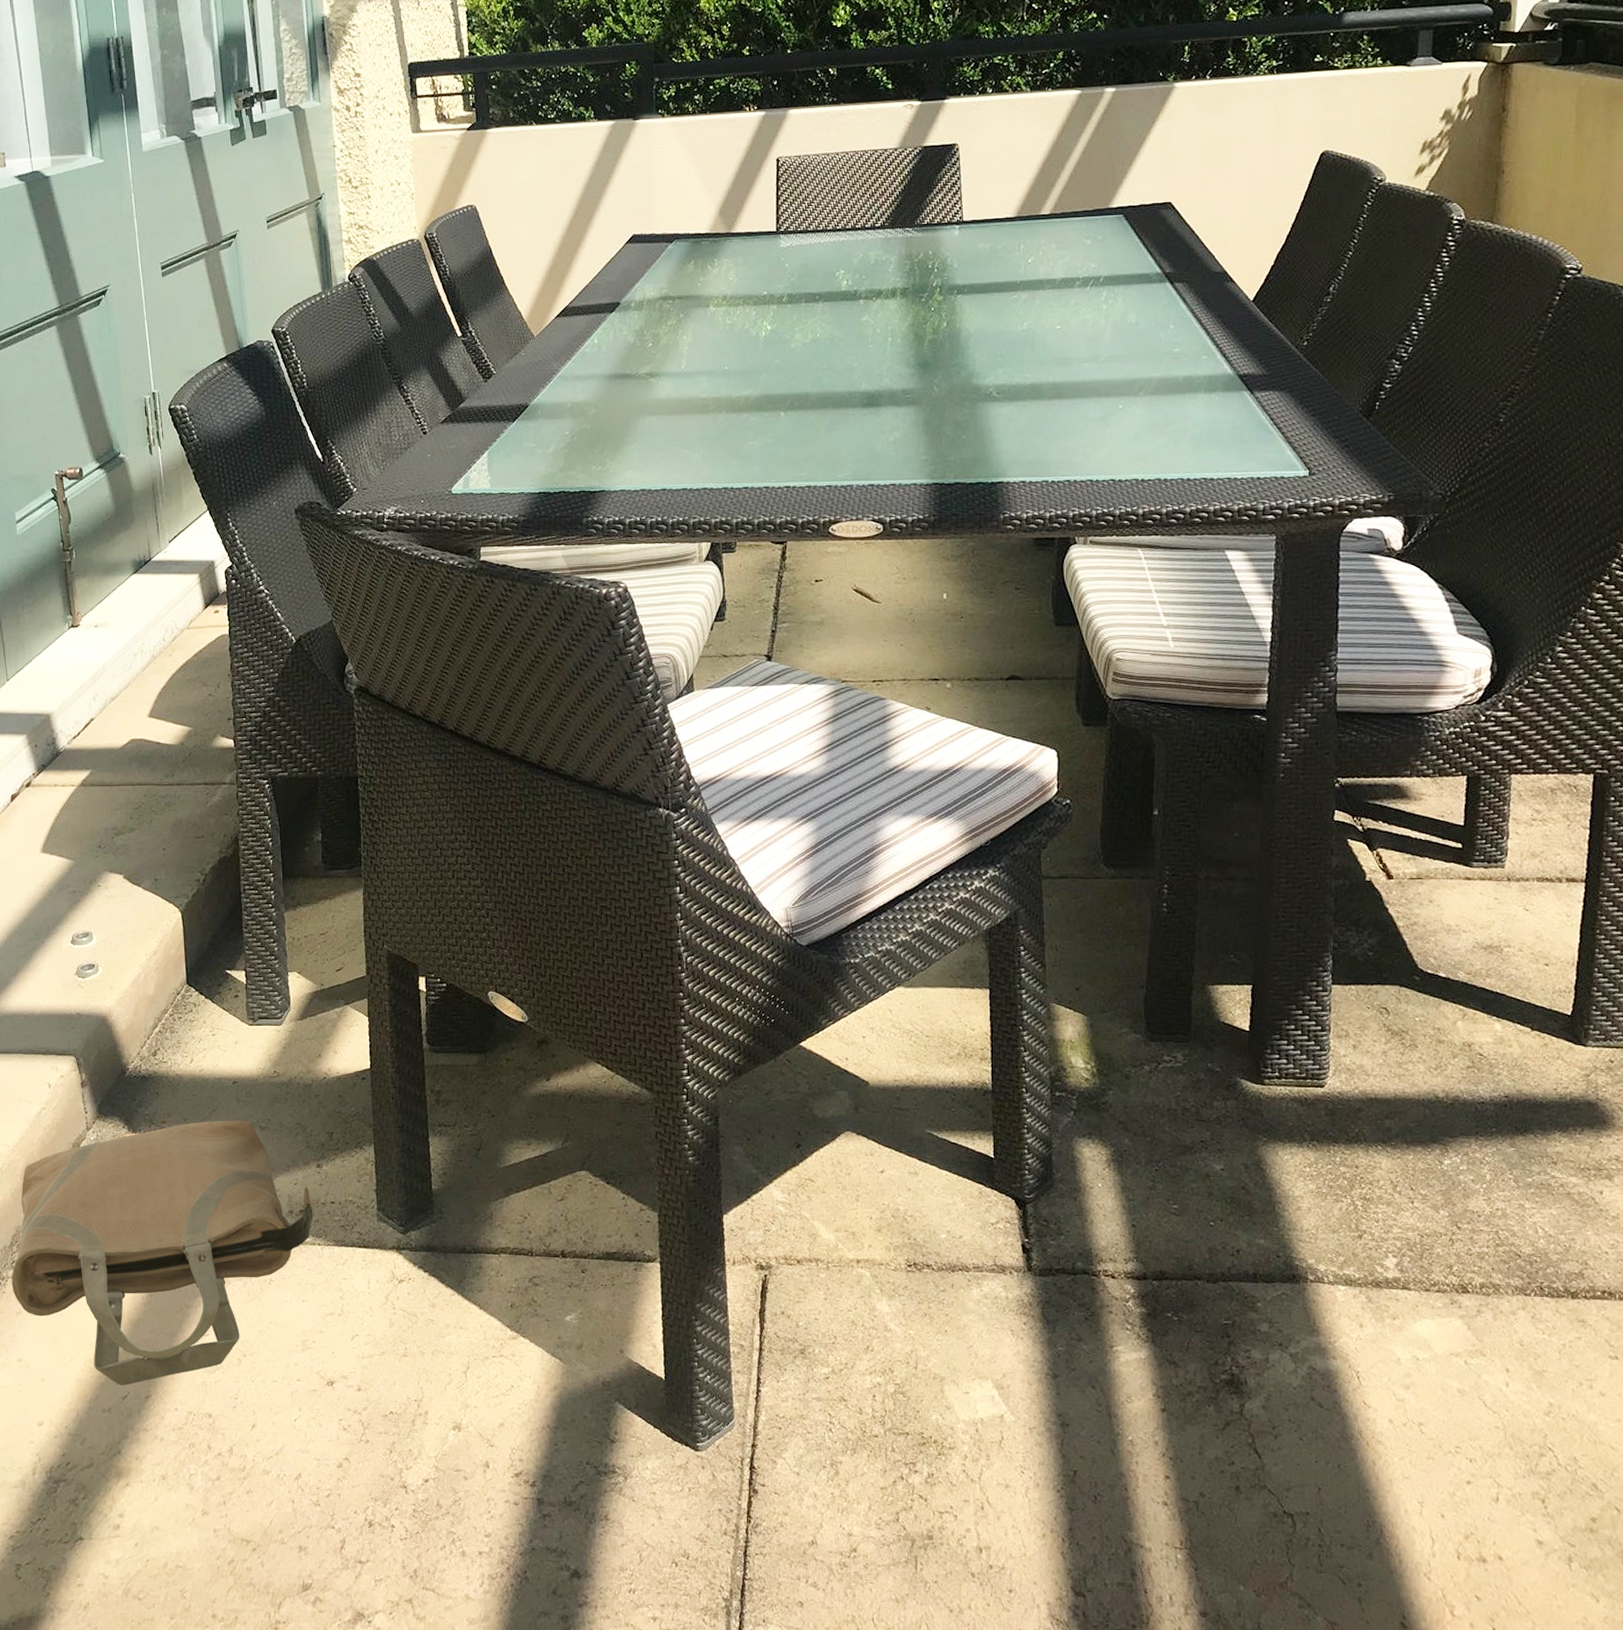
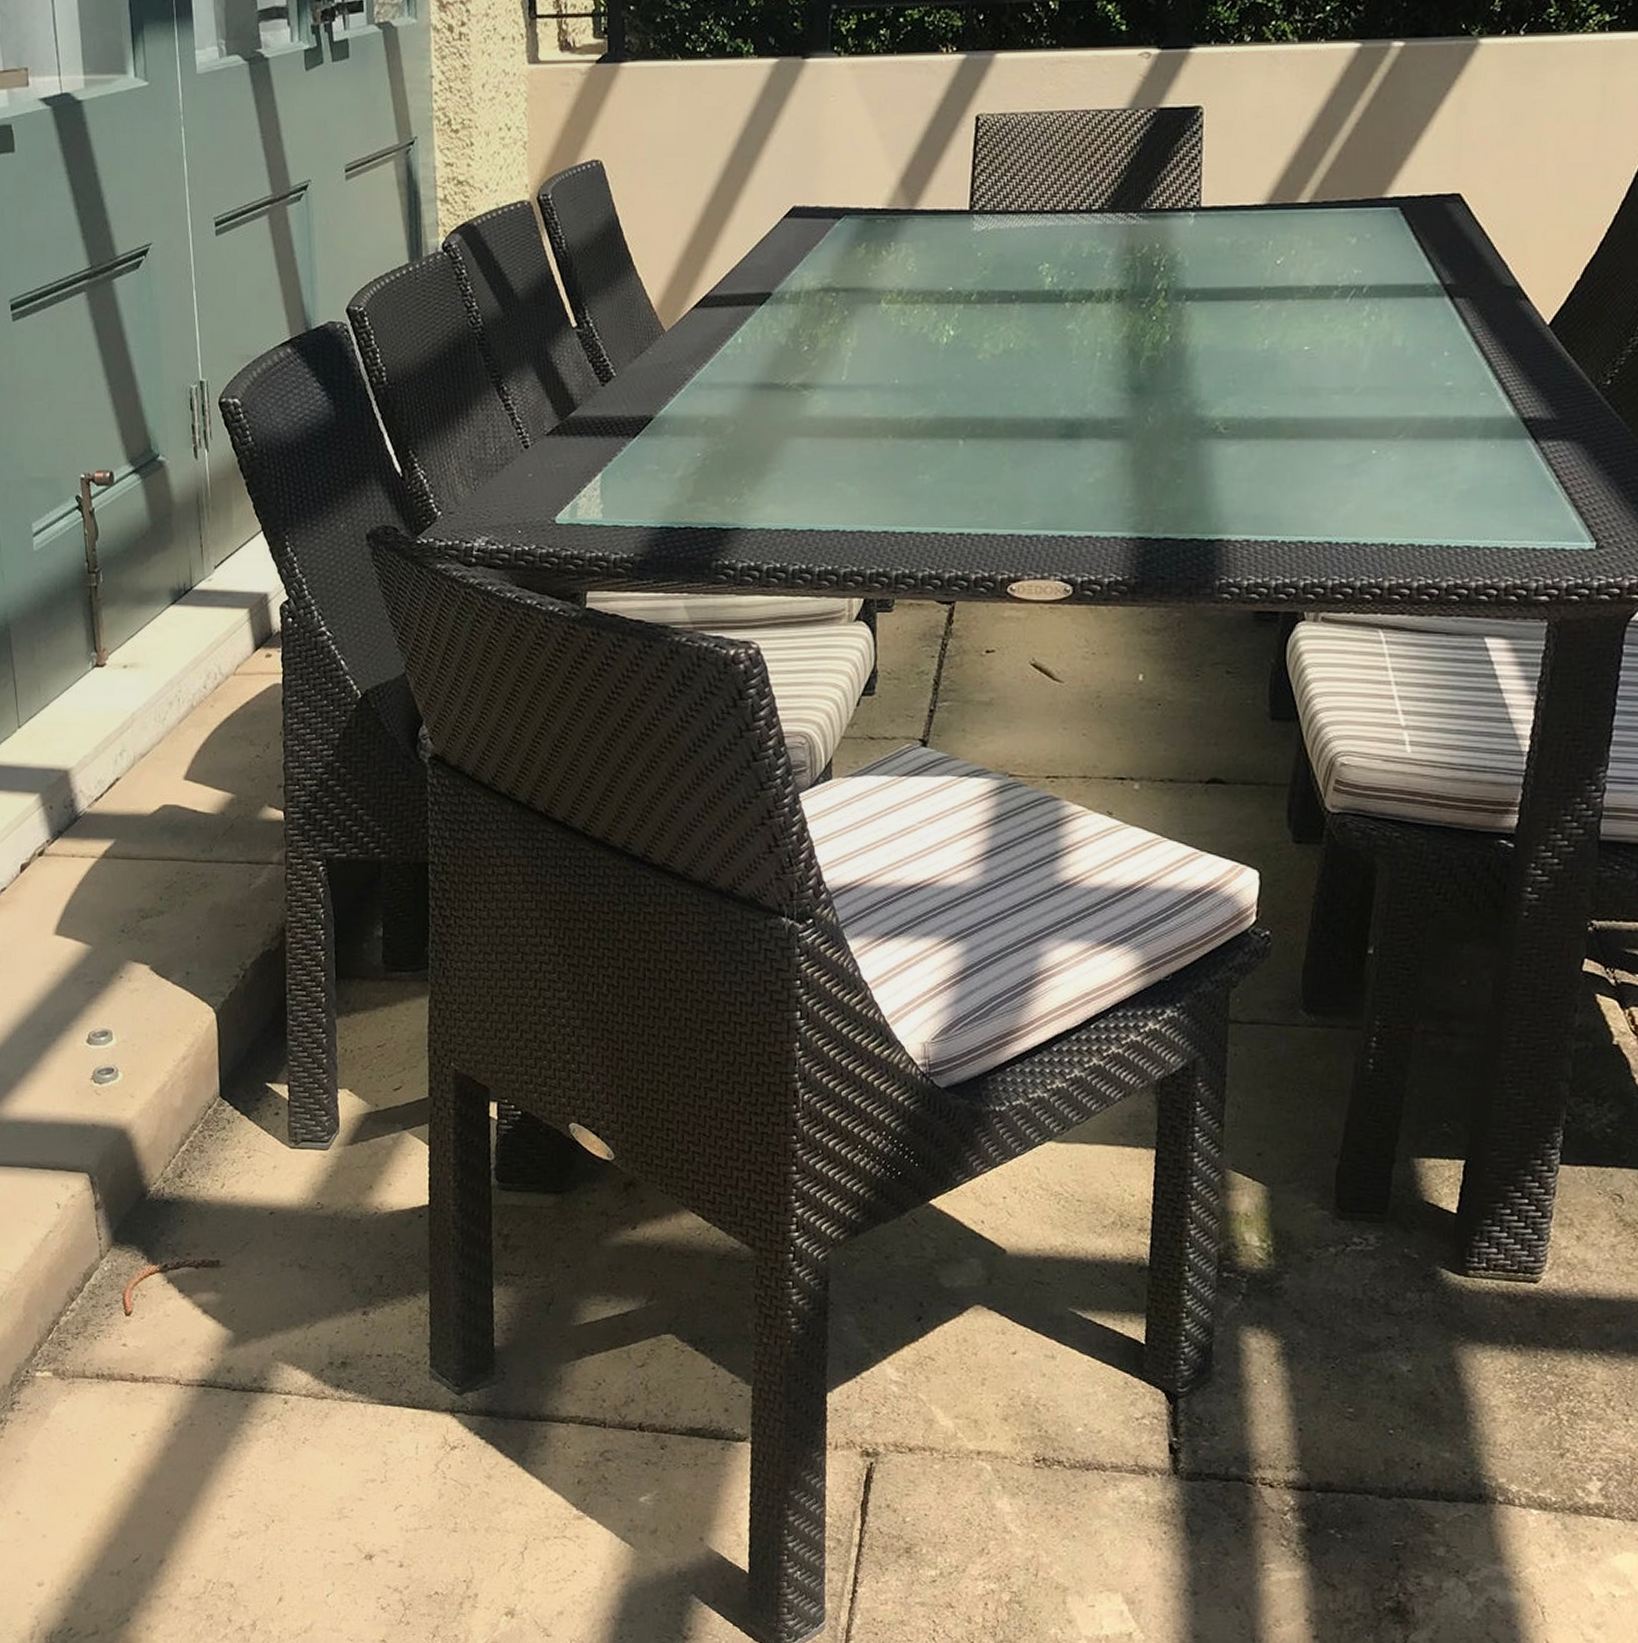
tote bag: present [11,1120,314,1386] -> none [10,1255,357,1548]

